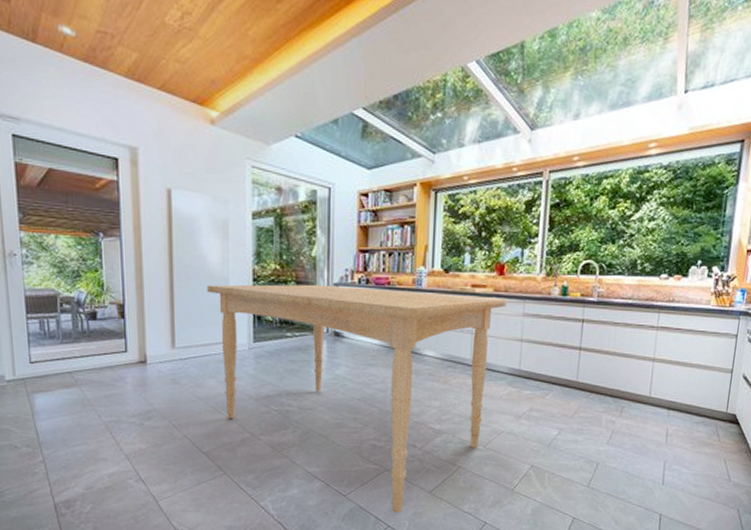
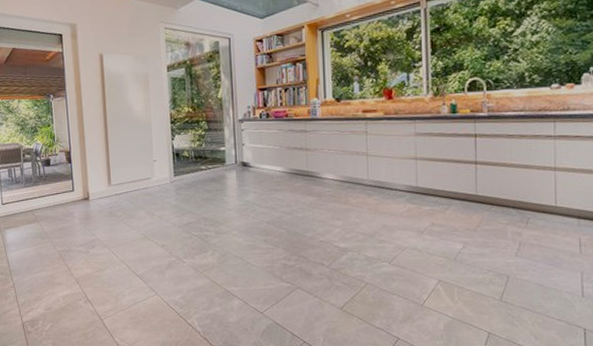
dining table: present [207,284,507,513] -> none [134,120,397,329]

